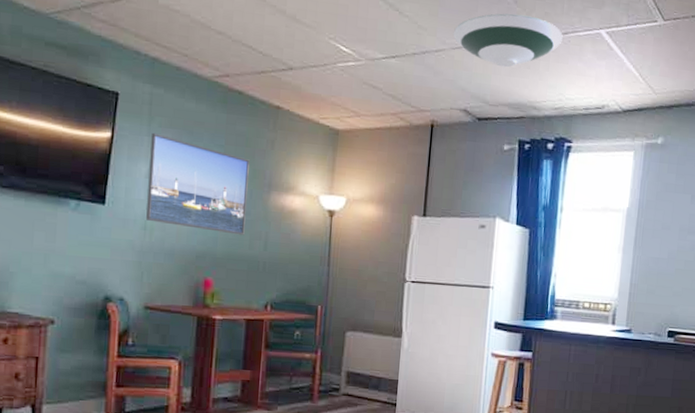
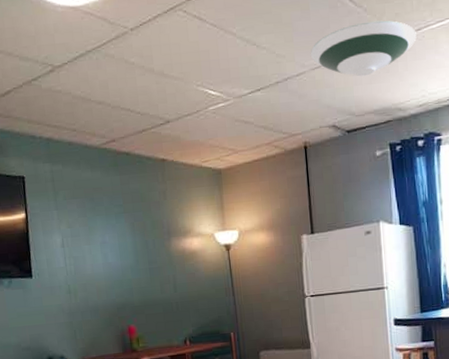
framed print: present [146,132,250,235] -> none [59,205,155,285]

